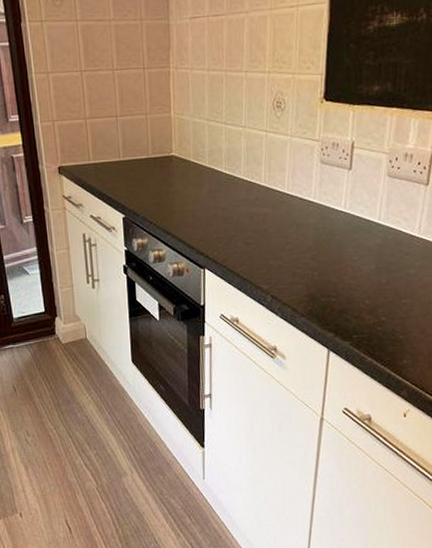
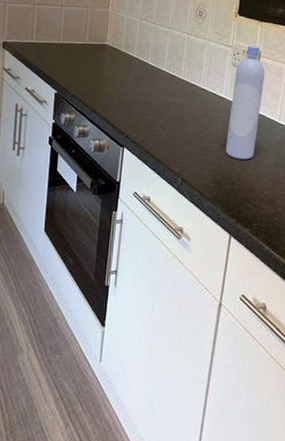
bottle: none [318,135,360,269] -> present [225,45,265,160]

